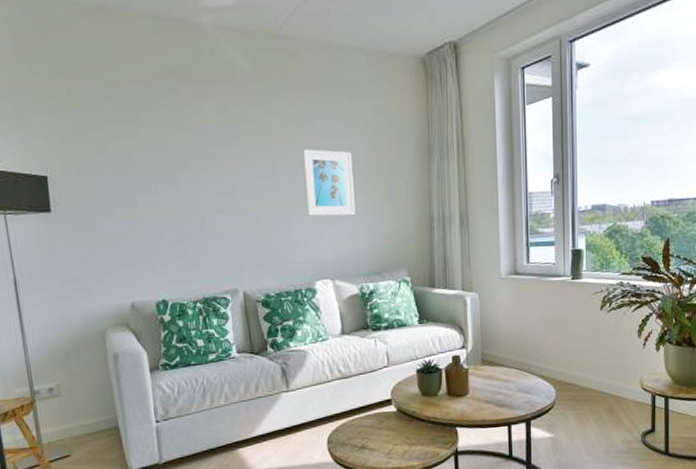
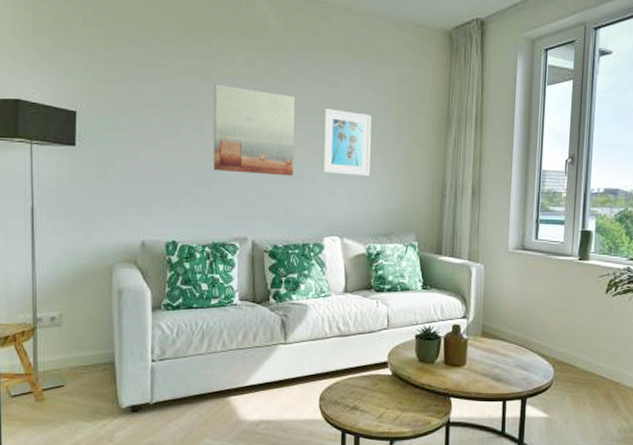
wall art: none [187,134,278,225] -> present [214,84,295,176]

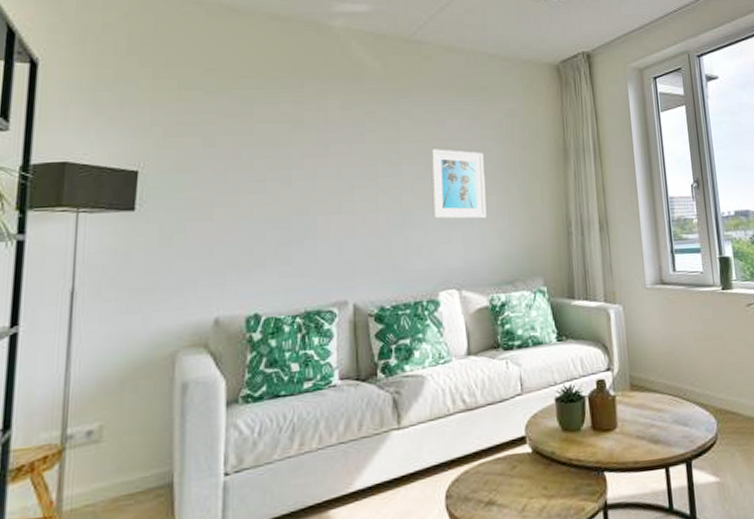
wall art: present [214,84,295,176] -> none [306,131,400,227]

